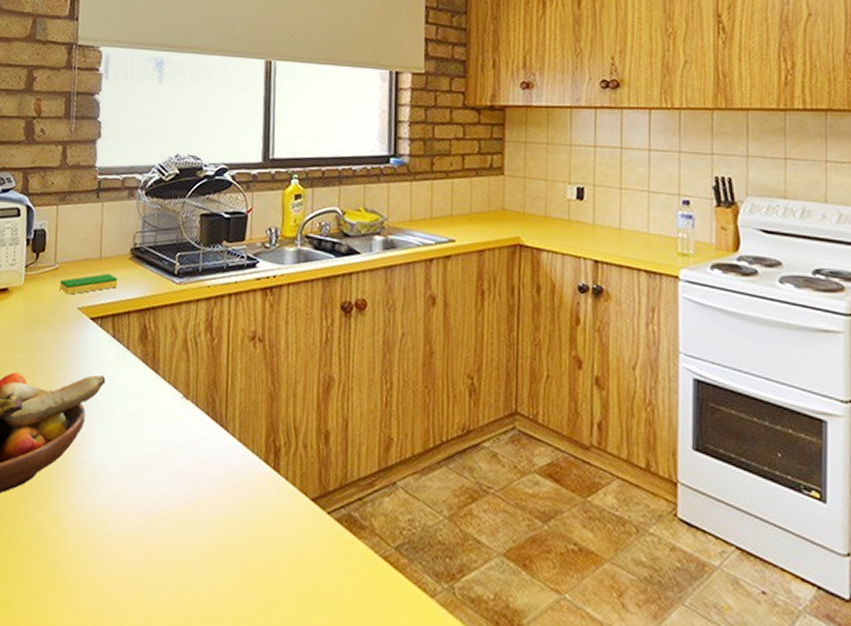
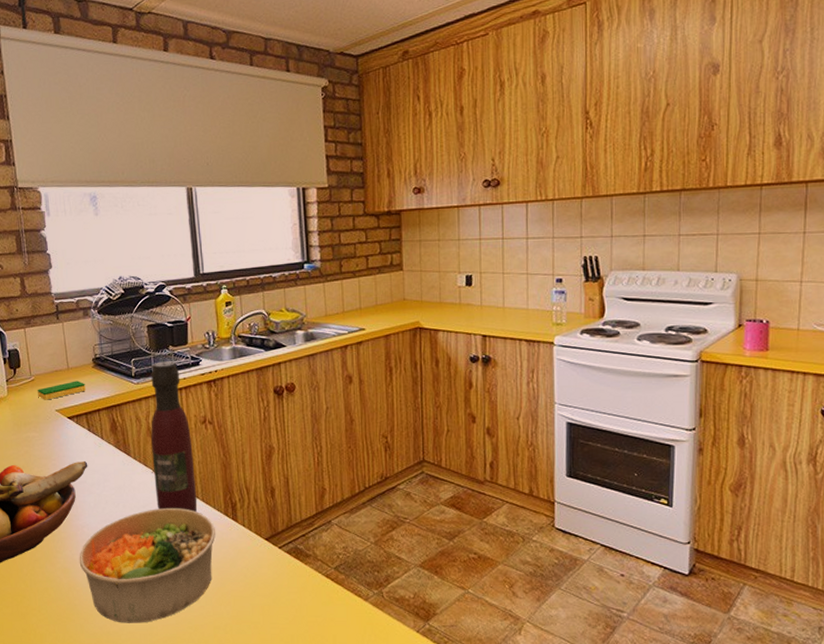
bowl: none [75,445,251,603] -> present [79,508,215,623]
wine bottle: none [182,259,236,454] -> present [151,361,198,512]

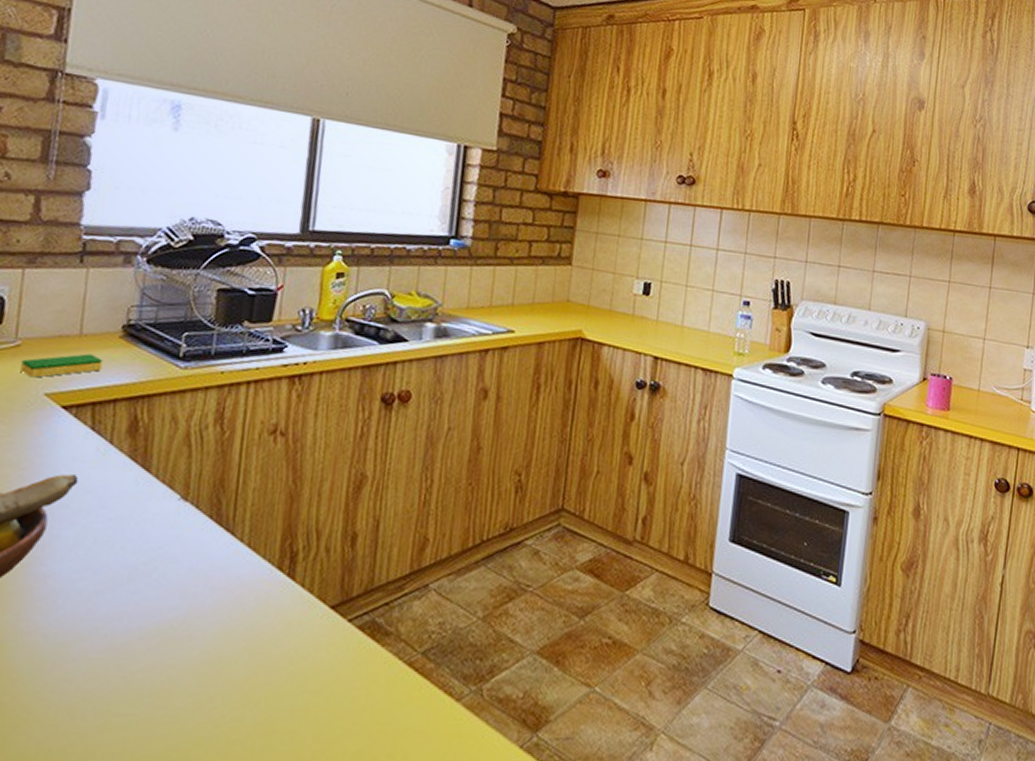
bowl: present [79,508,215,623] -> none [26,554,259,734]
wine bottle: present [151,361,198,512] -> none [176,341,251,562]

